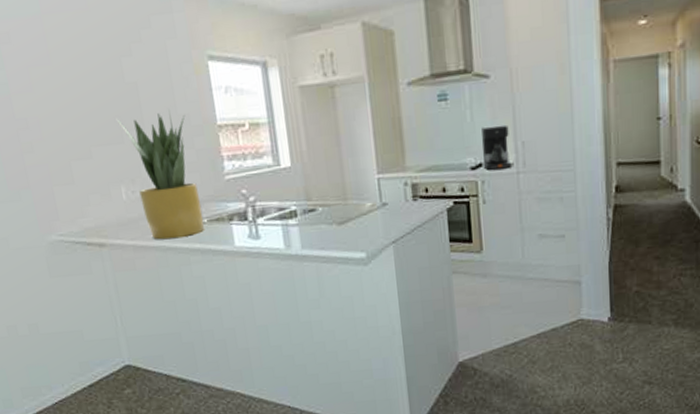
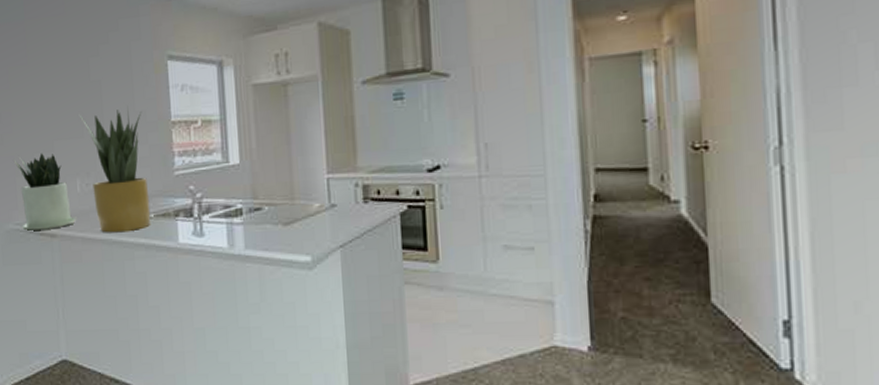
planter: none [48,160,126,241] -> present [13,153,77,231]
coffee maker: present [482,123,513,170] -> none [440,124,474,173]

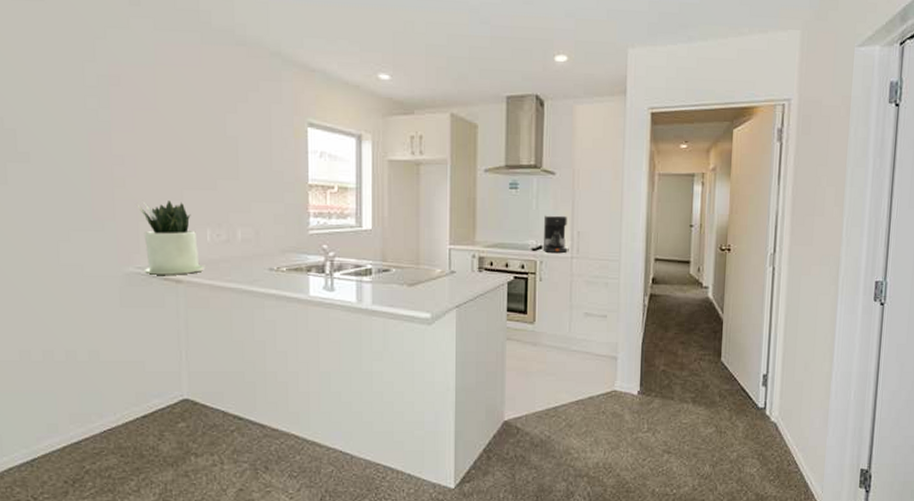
planter: present [79,107,151,233] -> none [212,166,283,283]
coffee maker: none [440,124,474,173] -> present [543,214,568,253]

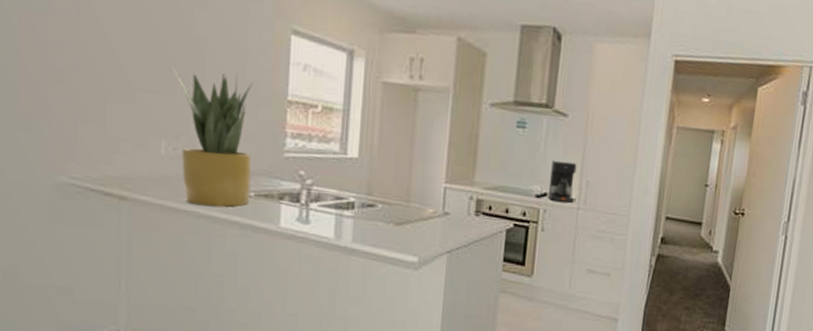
planter: present [136,200,206,275] -> none [75,100,157,191]
planter: none [212,166,283,283] -> present [173,69,254,207]

